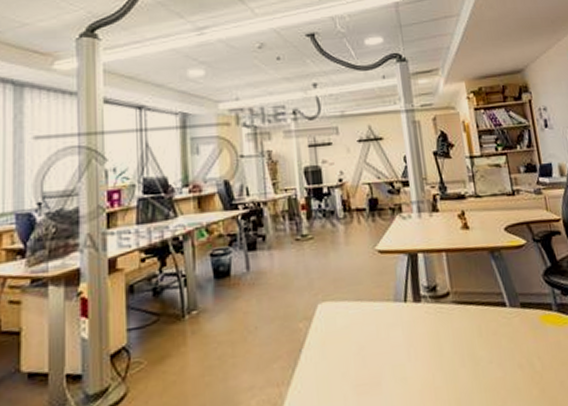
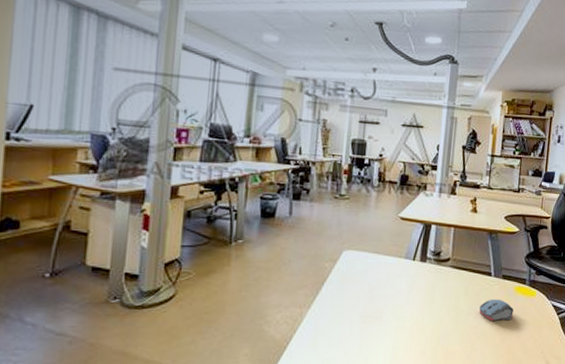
computer mouse: none [501,335,548,367] -> present [479,299,514,321]

